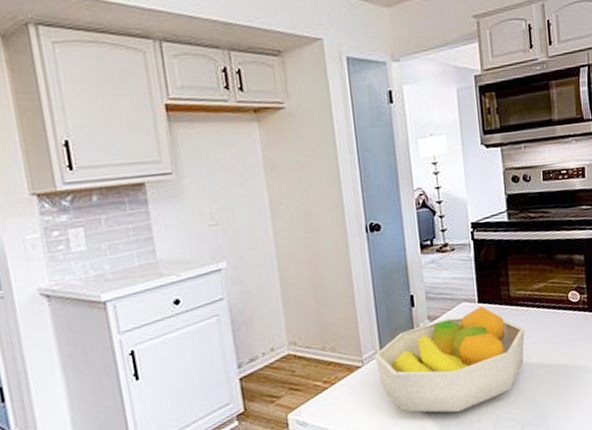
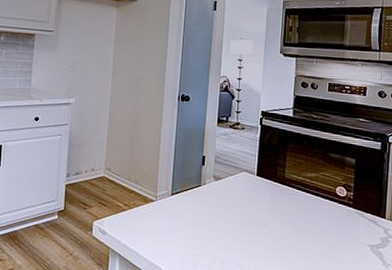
fruit bowl: present [375,306,525,413] -> none [166,179,292,261]

